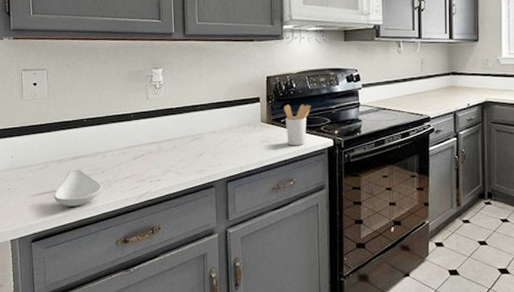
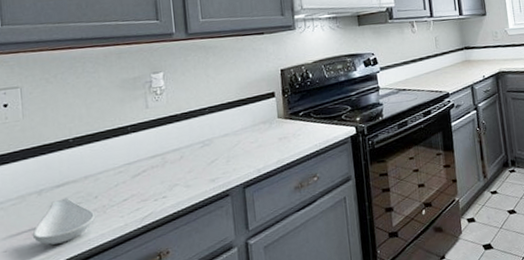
utensil holder: present [284,104,311,145] -> none [301,93,330,139]

